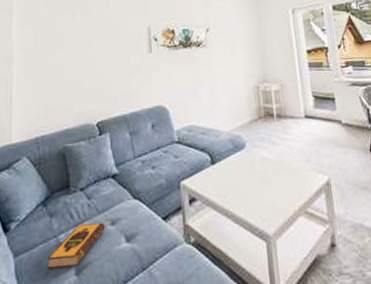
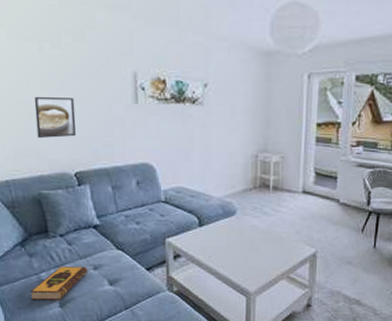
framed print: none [66,55,100,95] -> present [34,97,77,139]

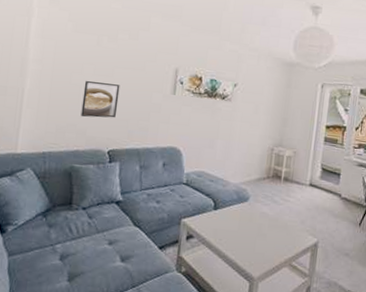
hardback book: present [30,266,89,300] -> none [41,239,103,274]

